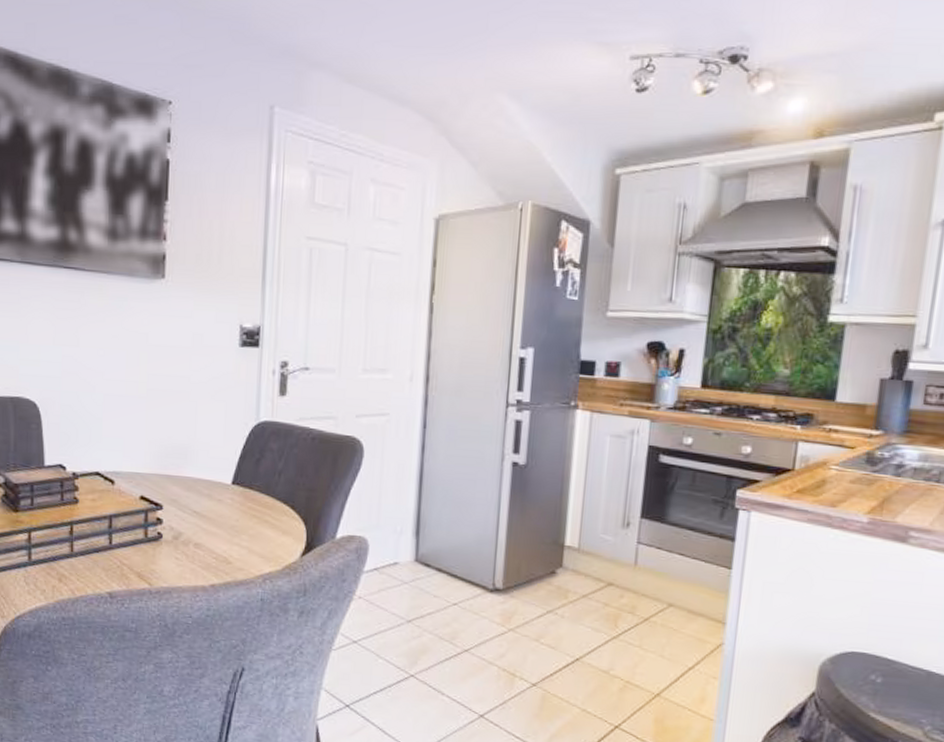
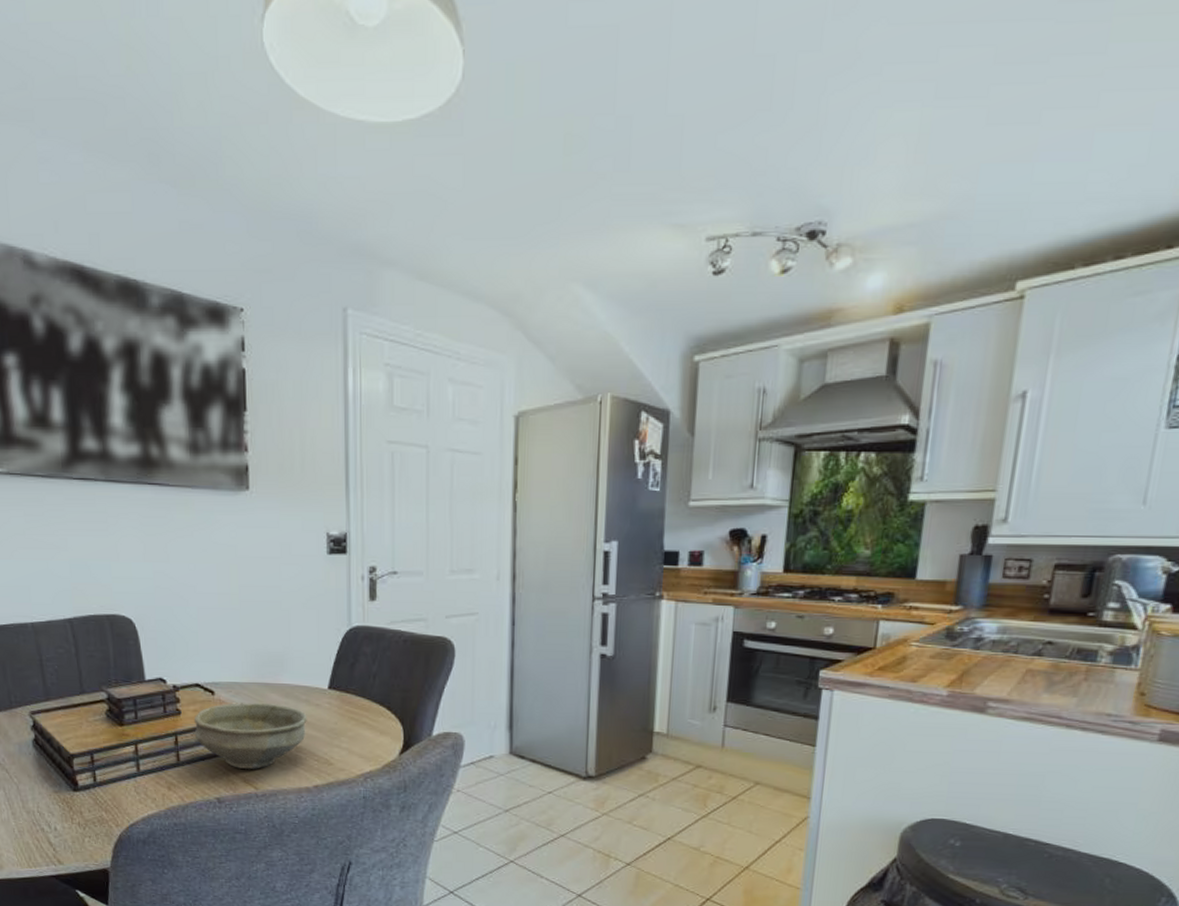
bowl: none [91,494,208,565] -> present [193,703,307,769]

